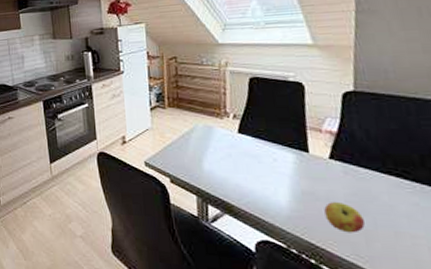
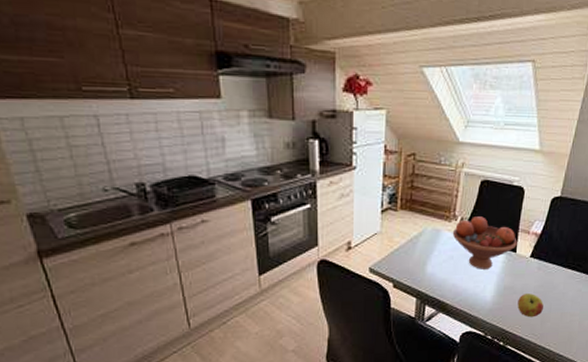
fruit bowl: none [226,113,308,170] -> present [452,216,517,269]

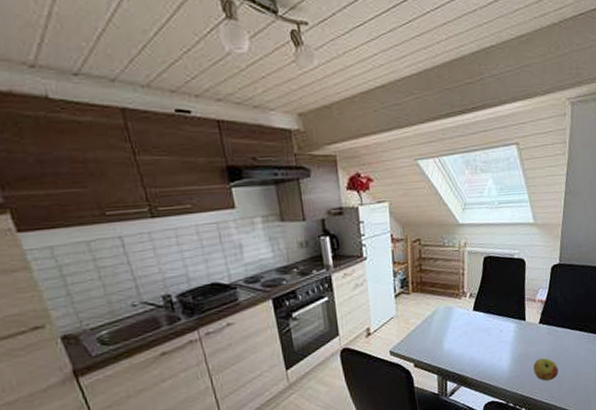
fruit bowl: present [452,216,517,269] -> none [463,290,525,341]

